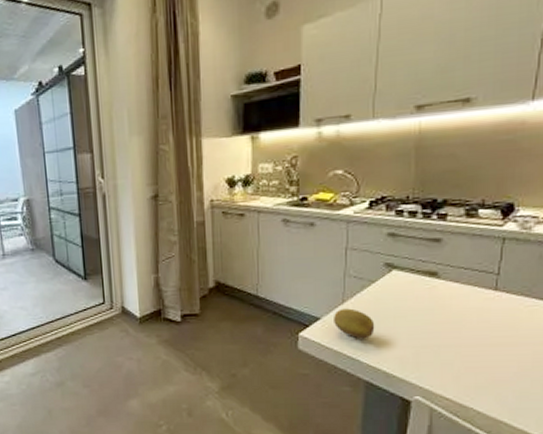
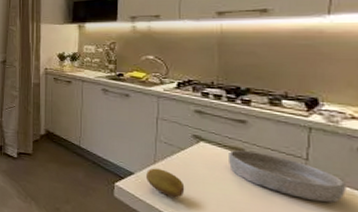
bowl: none [421,272,533,319] -> present [229,149,347,203]

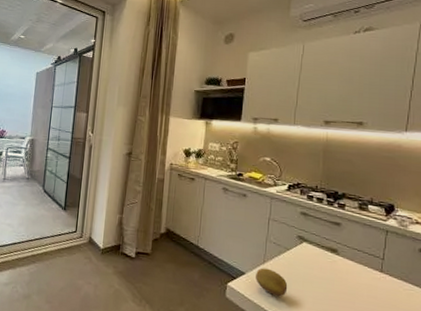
bowl: present [229,149,347,203] -> none [325,250,410,298]

